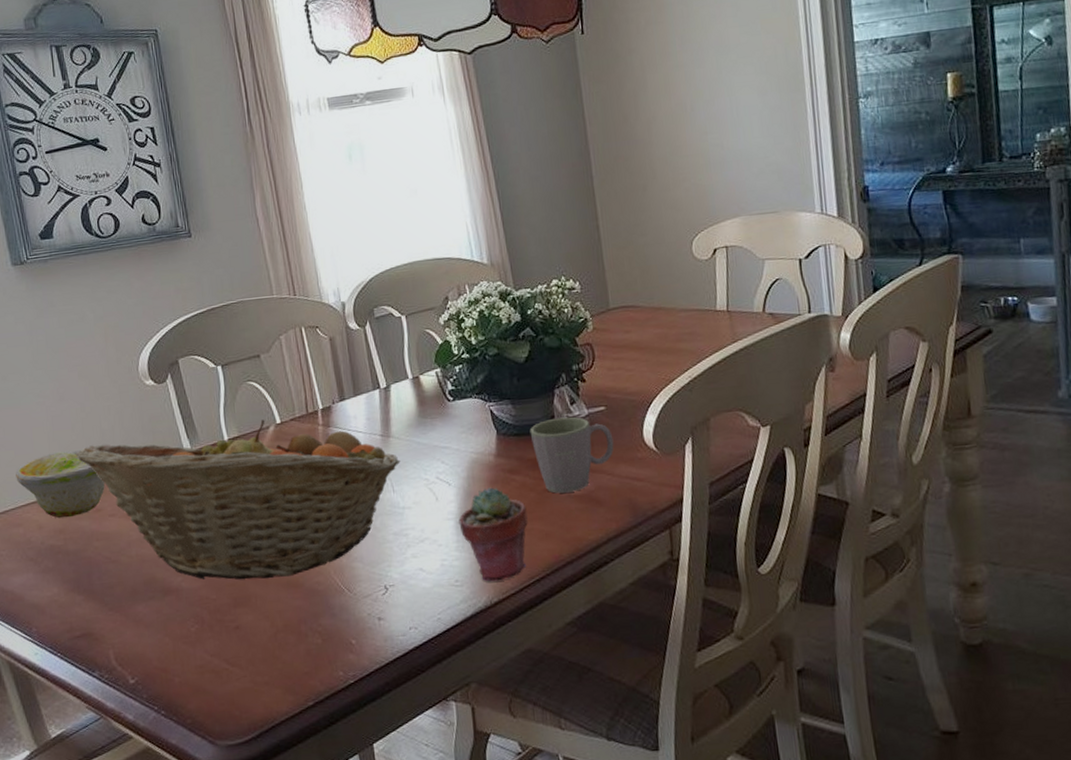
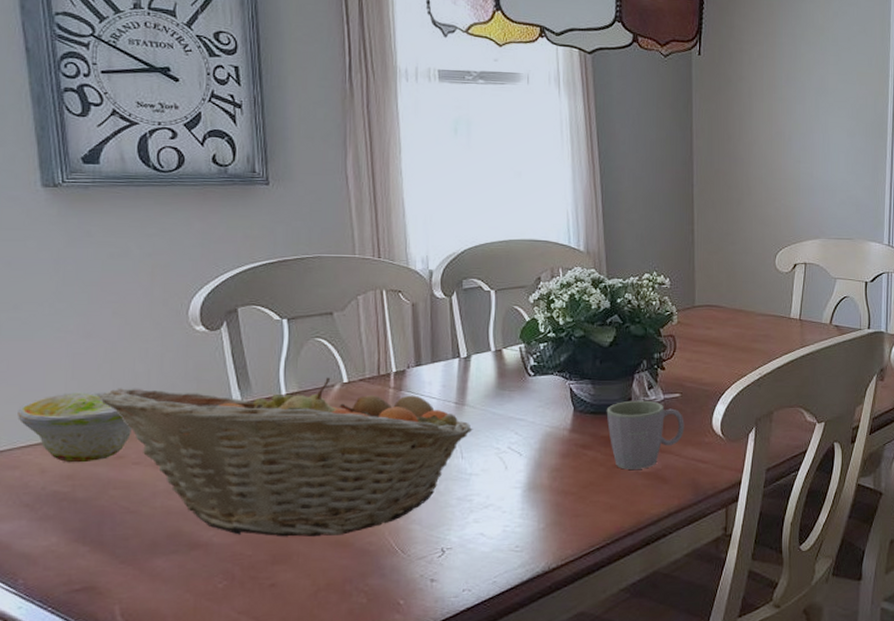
potted succulent: present [459,487,528,582] -> none [526,460,595,549]

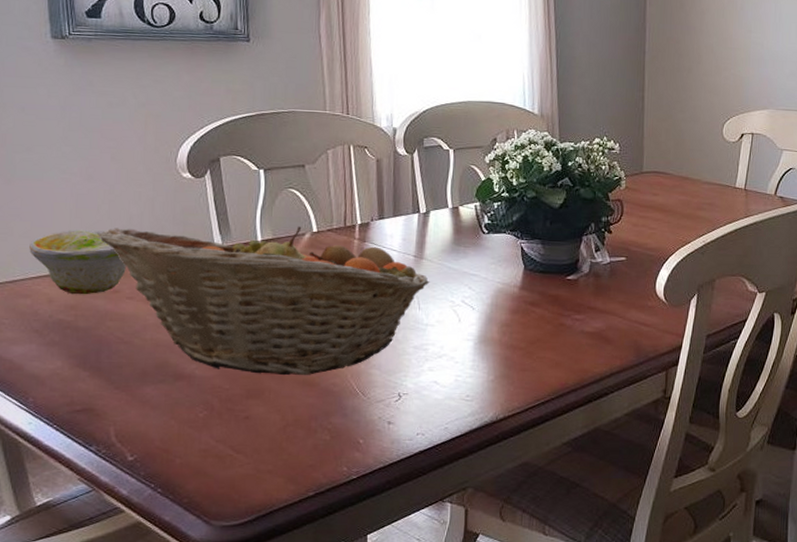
mug: present [606,400,685,470] -> none [554,261,629,329]

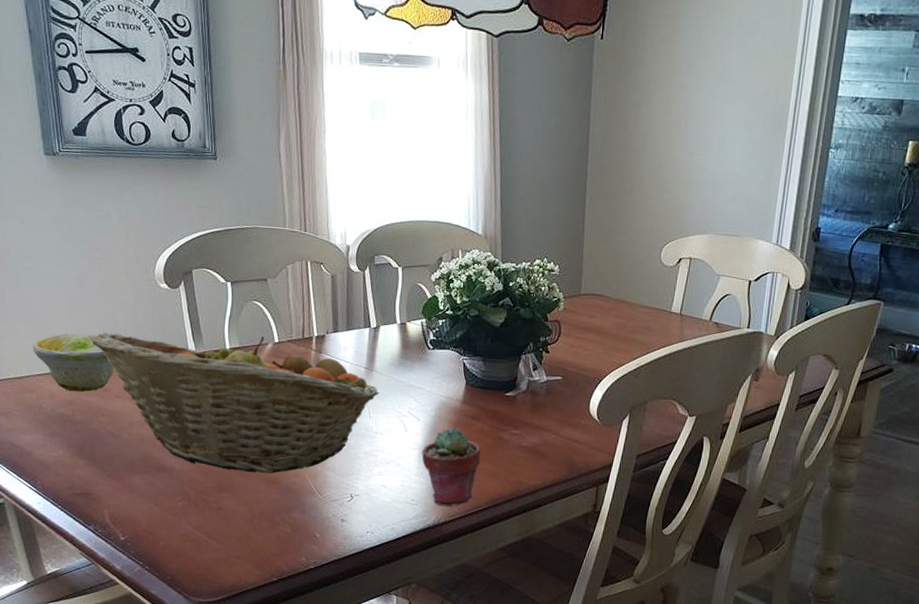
potted succulent: none [477,316,542,400] -> present [422,428,481,506]

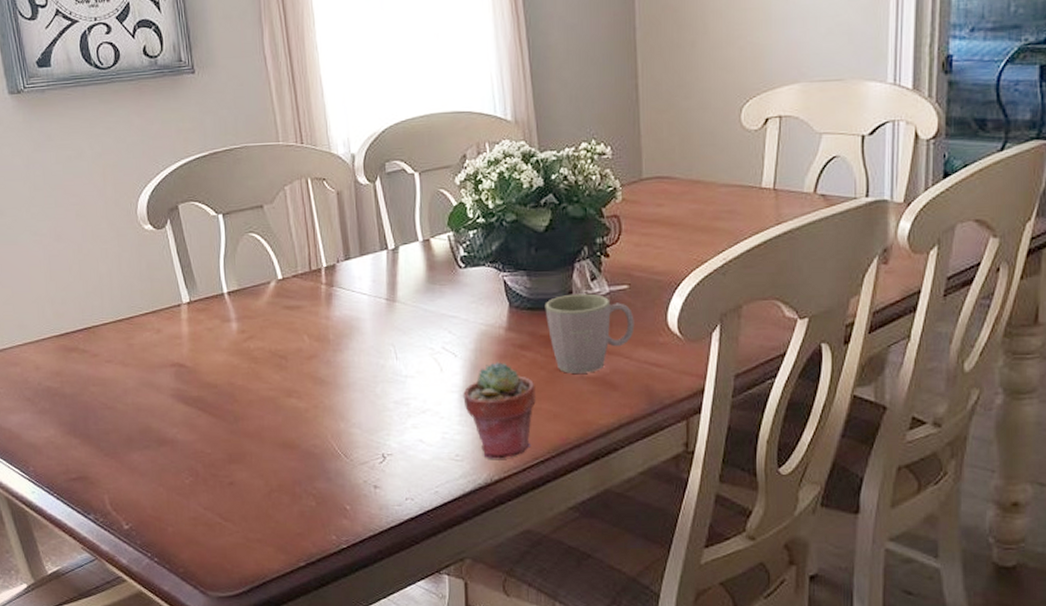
bowl: present [33,333,114,392] -> none [13,293,102,361]
fruit basket: present [89,332,379,474] -> none [72,274,406,438]
mug: none [494,379,564,444] -> present [544,293,635,373]

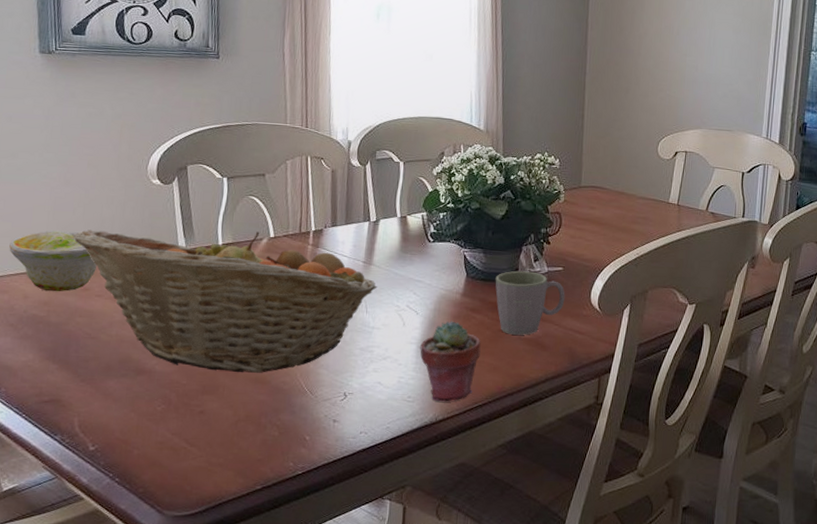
bowl: none [13,293,102,361] -> present [9,230,97,292]
fruit basket: none [72,274,406,438] -> present [72,229,377,373]

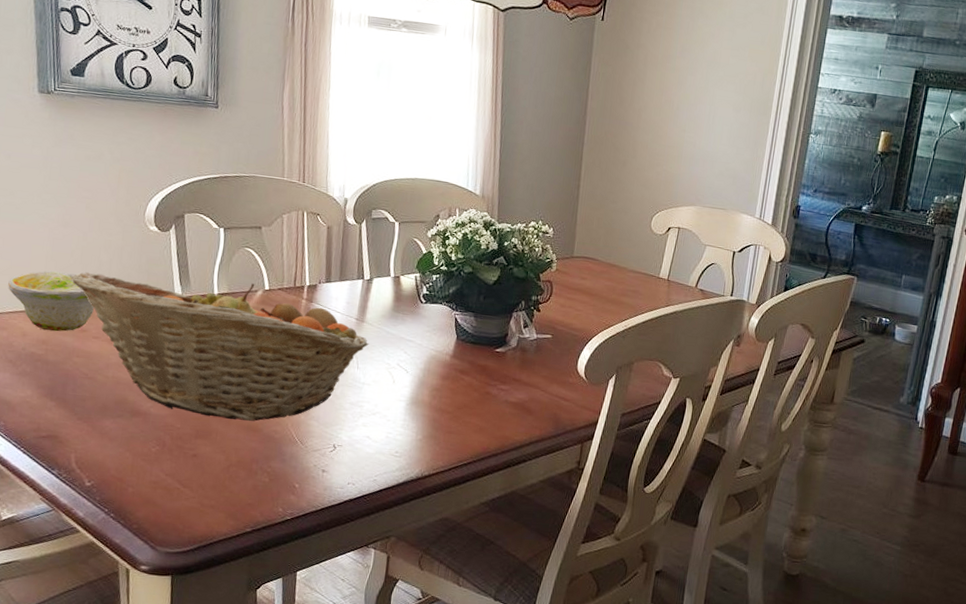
potted succulent: present [420,321,481,402] -> none [408,381,469,459]
mug: present [495,270,565,335] -> none [484,336,553,399]

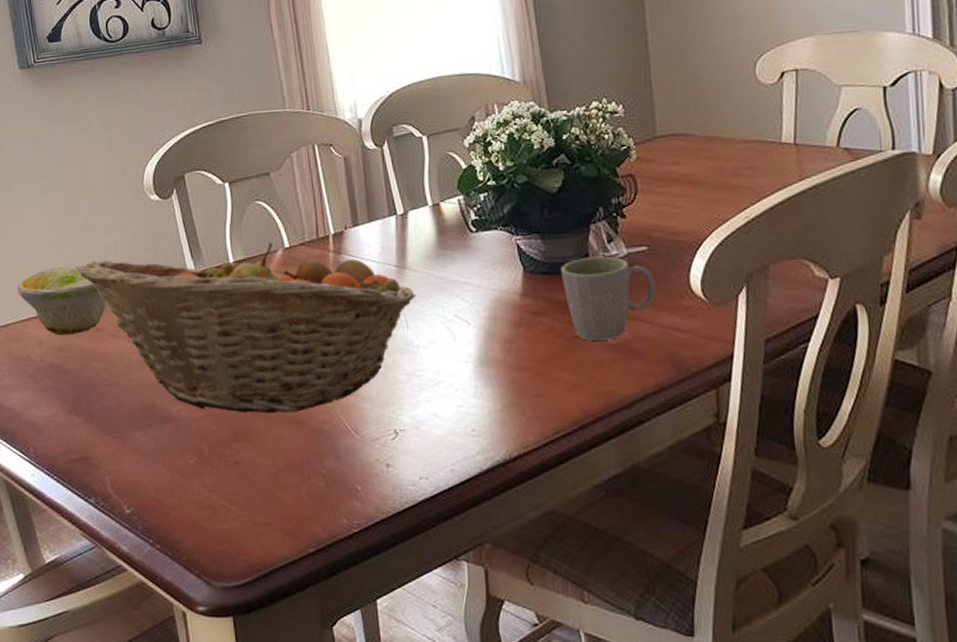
mug: none [484,336,553,399] -> present [560,256,656,341]

